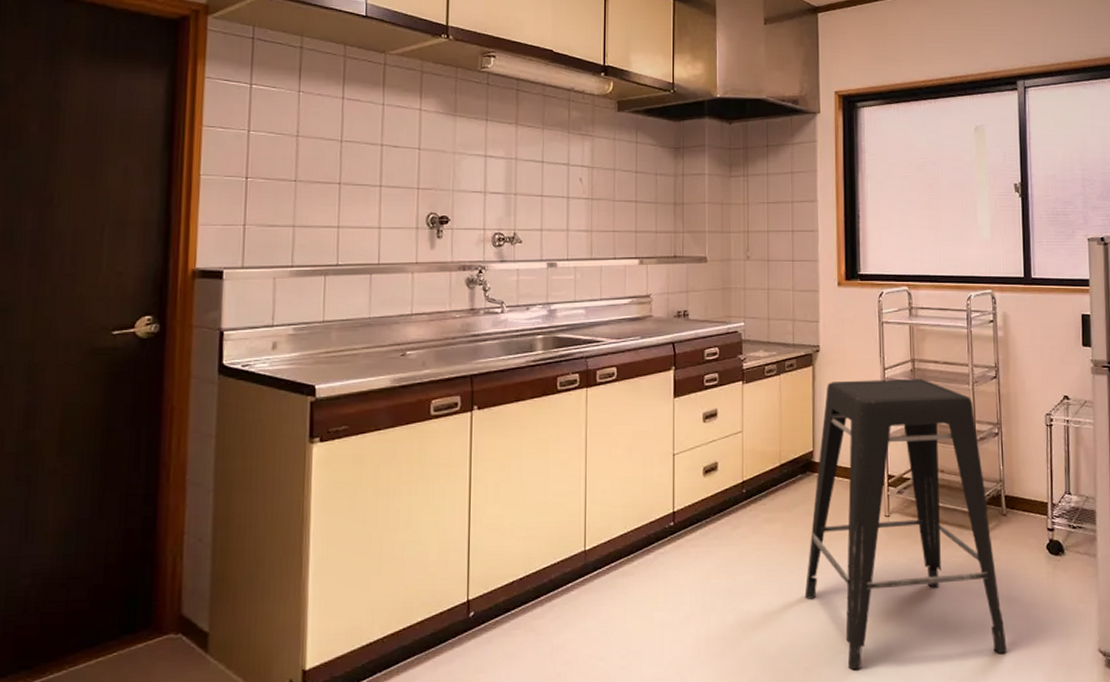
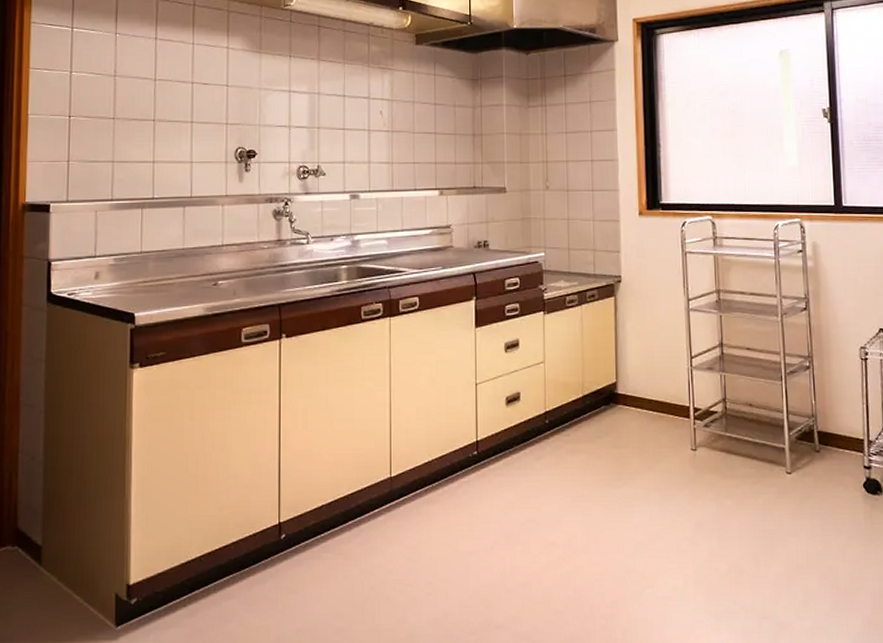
stool: present [804,379,1007,671] -> none [610,310,822,606]

